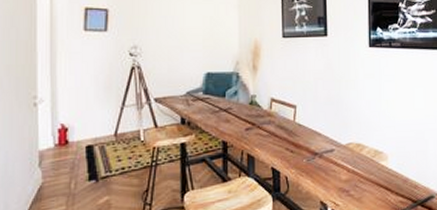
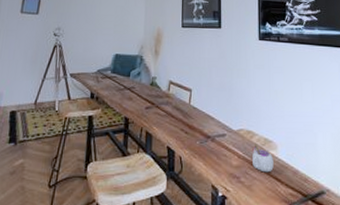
mug: none [362,156,384,184] -> present [252,144,274,173]

